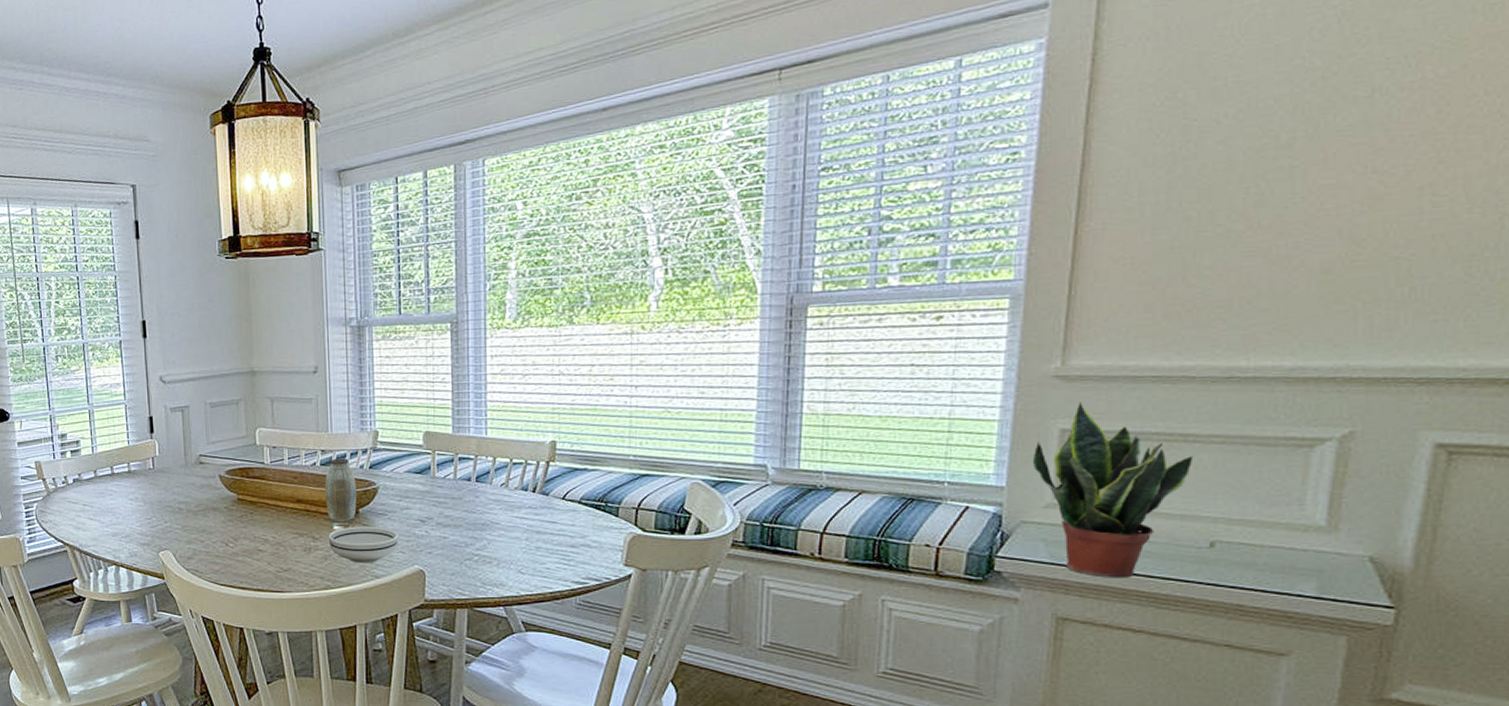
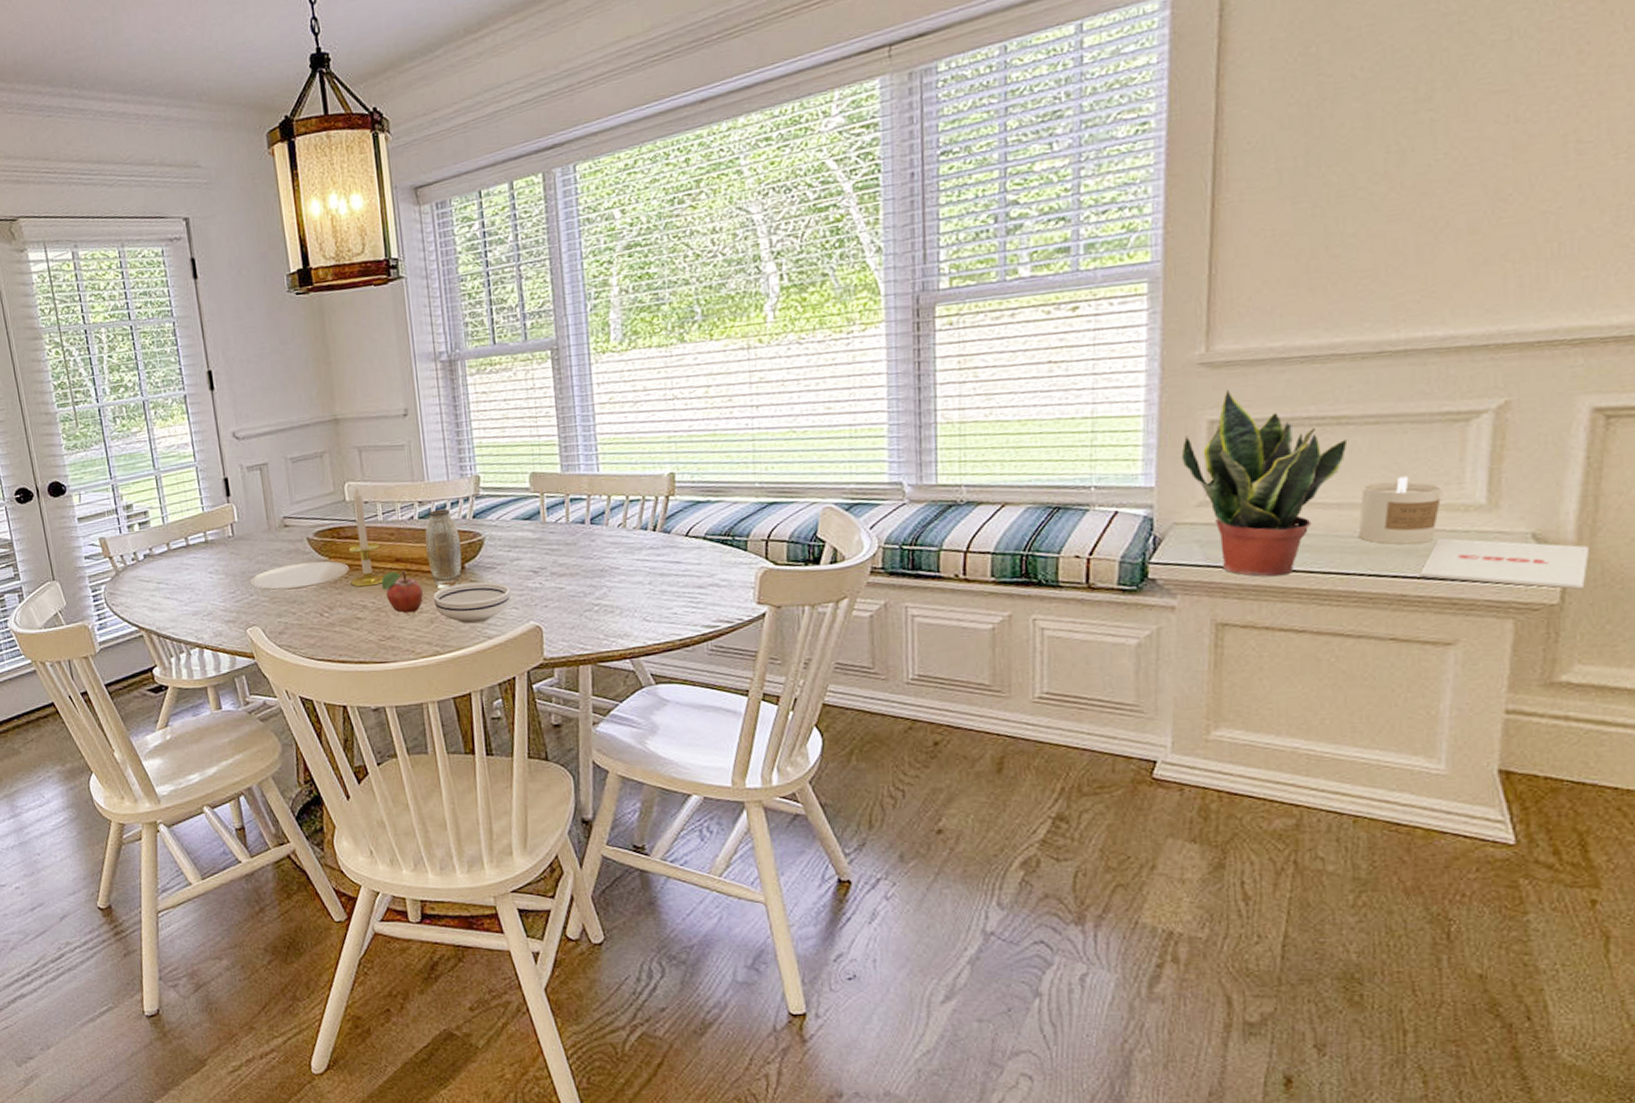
plate: none [165,496,255,520] -> present [250,561,349,591]
candle: none [255,432,286,523] -> present [348,486,384,587]
fruit: none [282,511,319,549] -> present [381,570,423,613]
candle: none [1199,494,1284,558] -> present [1358,476,1443,545]
magazine: none [1256,555,1426,613] -> present [1419,537,1590,590]

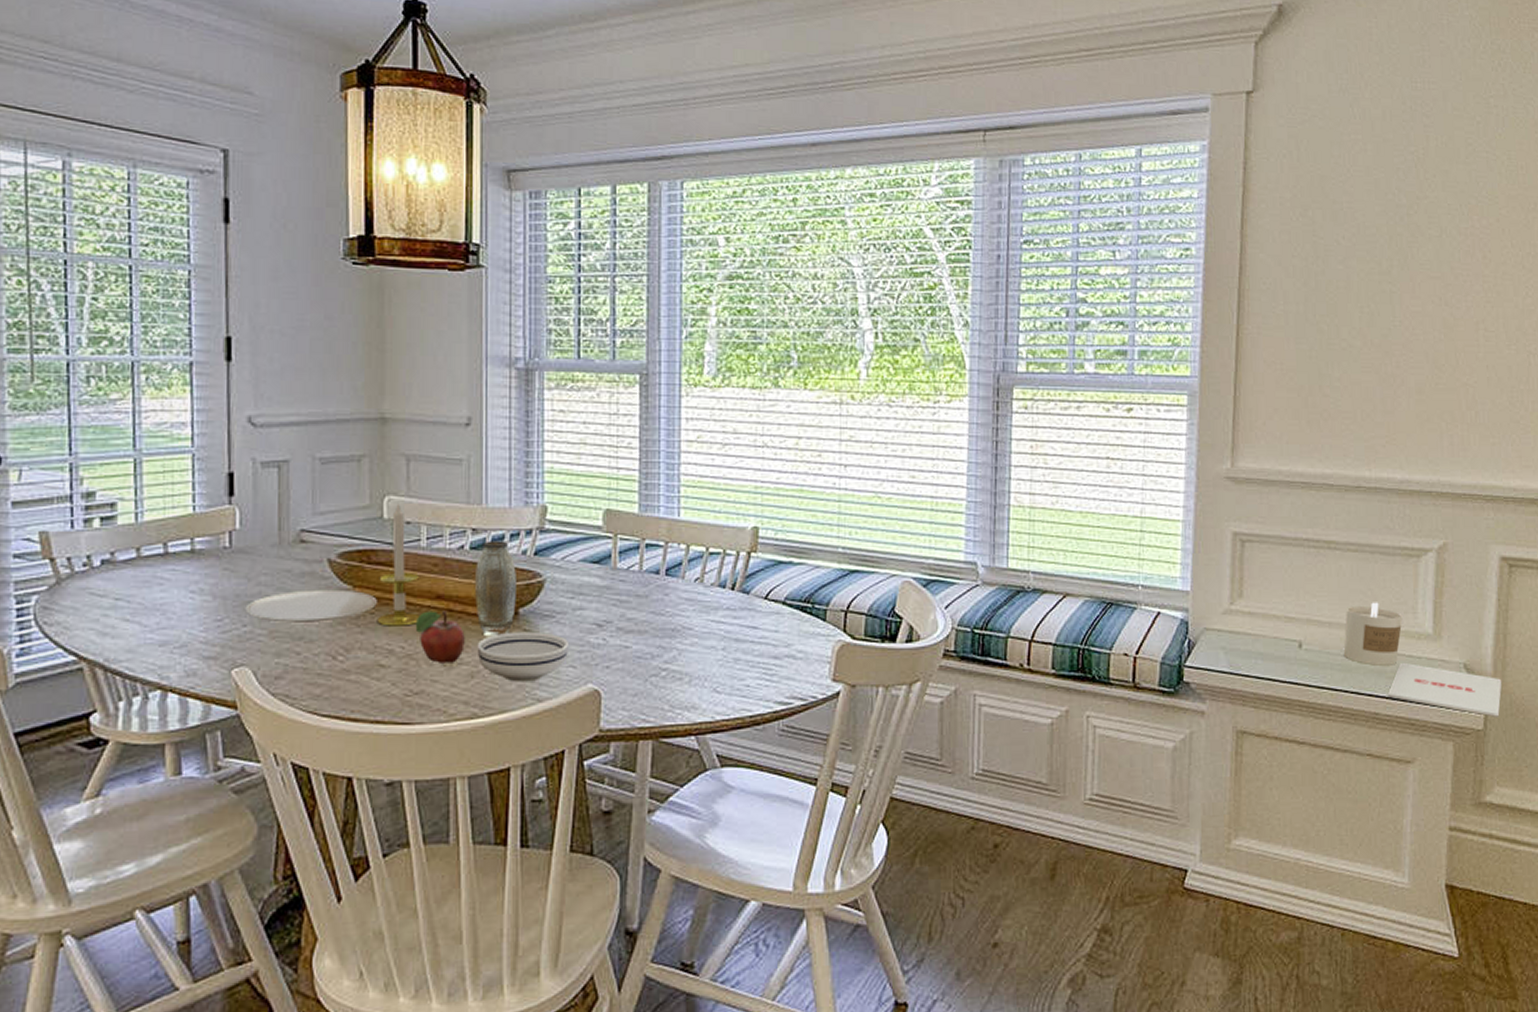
potted plant: present [1181,389,1348,577] -> none [1211,504,1336,688]

